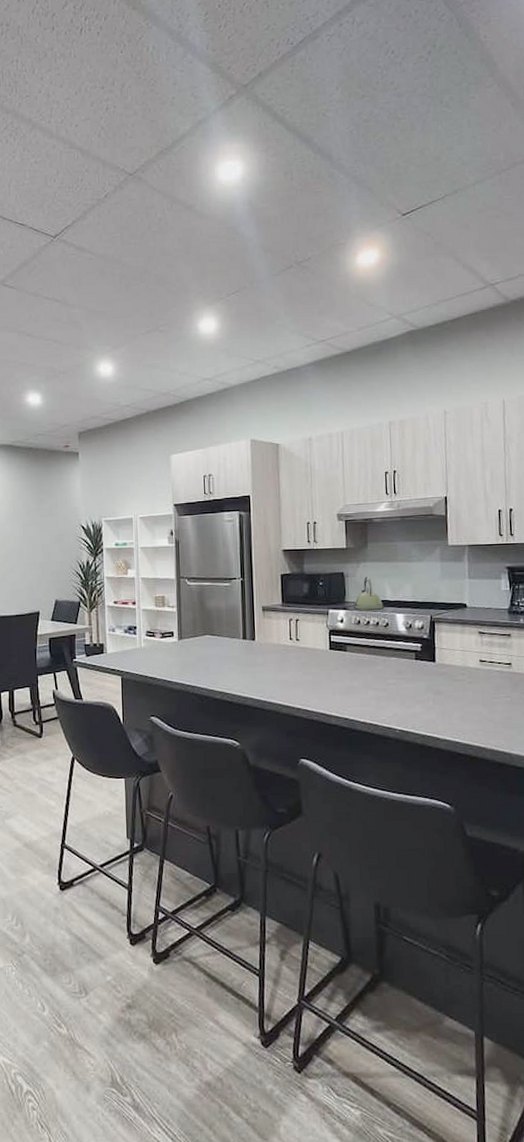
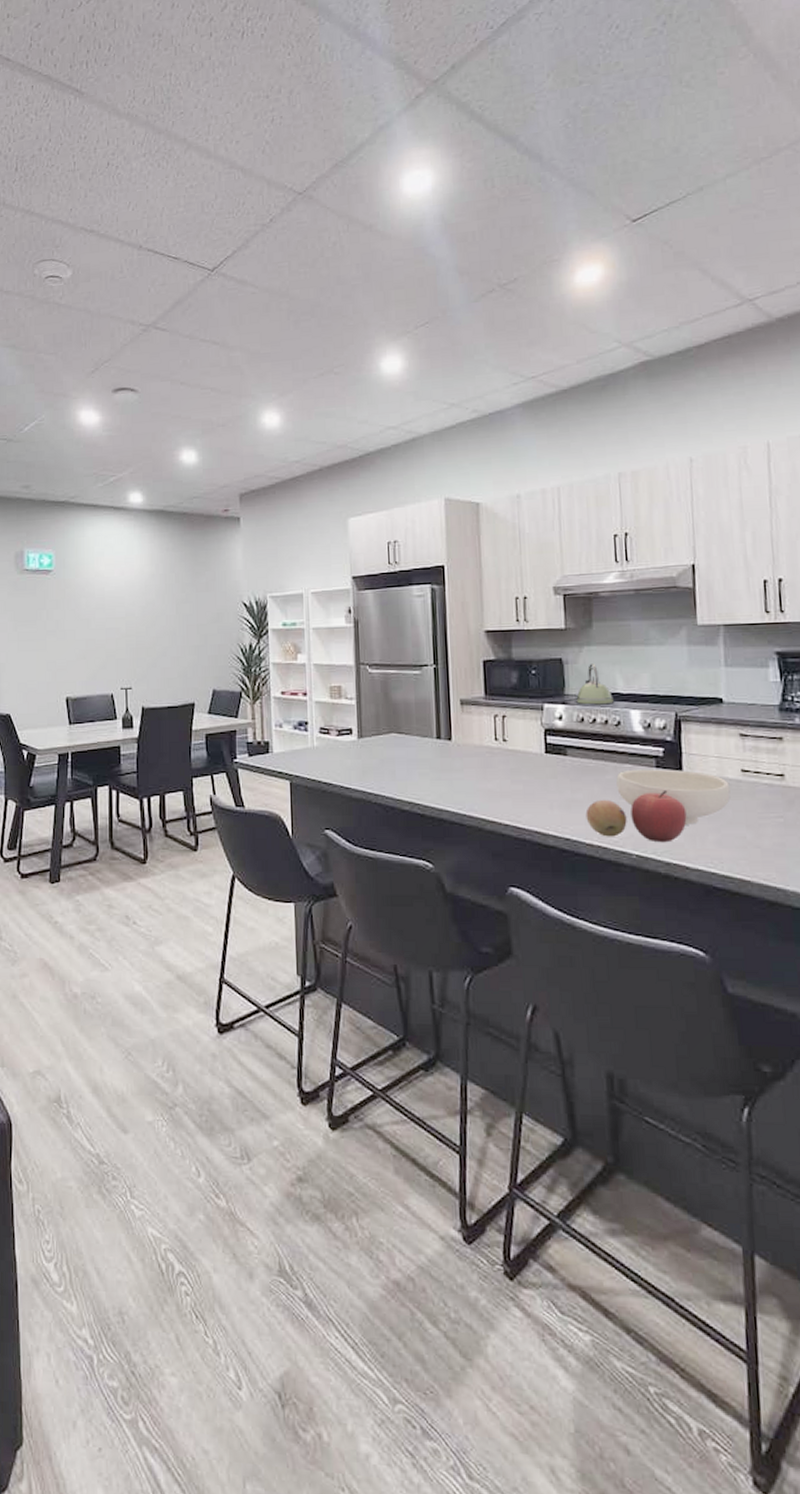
fruit: none [360,686,393,716] -> present [585,799,627,837]
bowl: none [385,661,471,705] -> present [616,769,731,825]
fruit: none [395,677,438,720] -> present [630,789,687,843]

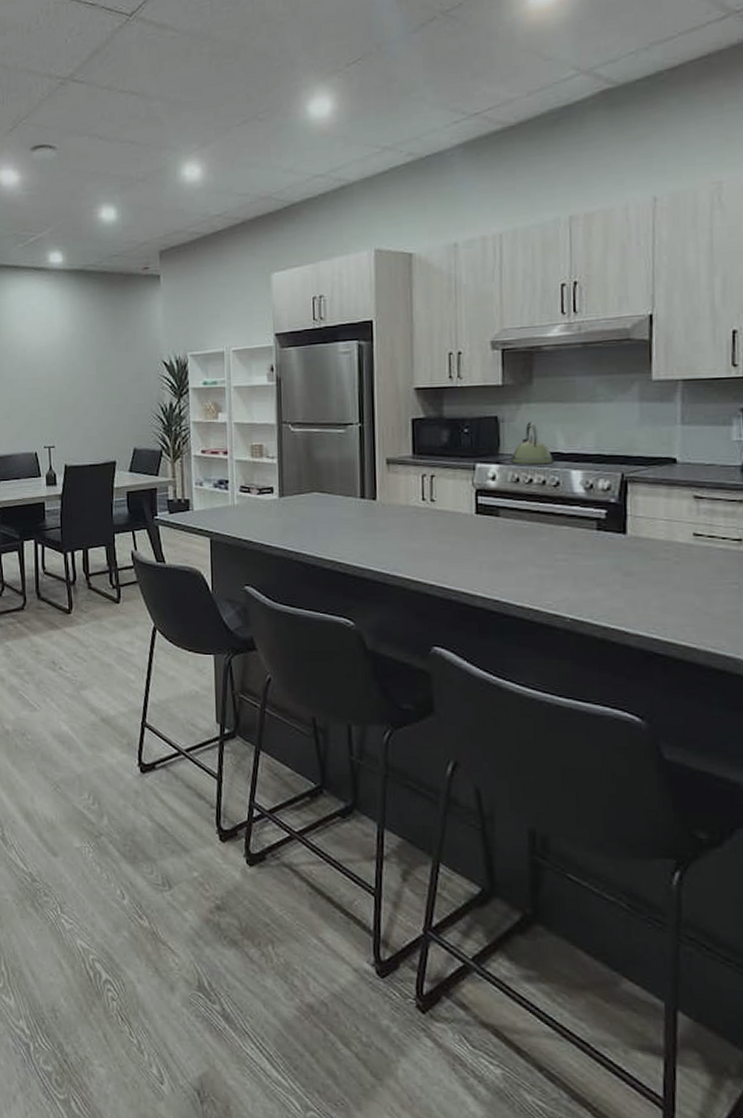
fruit: present [585,799,627,837] -> none [517,561,562,600]
bowl: present [616,769,731,825] -> none [552,531,679,589]
fruit: present [630,789,687,843] -> none [567,553,629,607]

